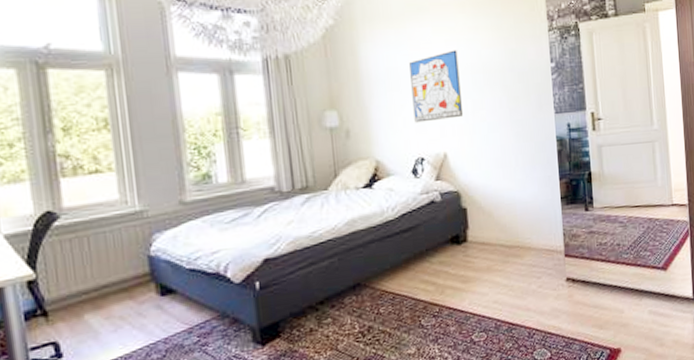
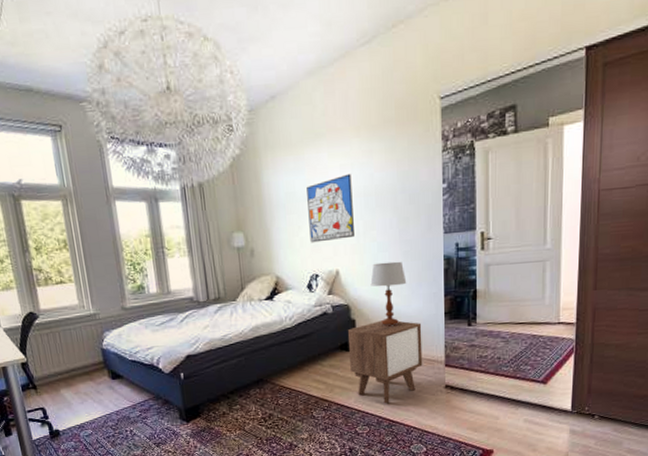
nightstand: none [458,208,542,304] -> present [347,320,423,404]
table lamp: none [481,142,520,215] -> present [370,261,407,327]

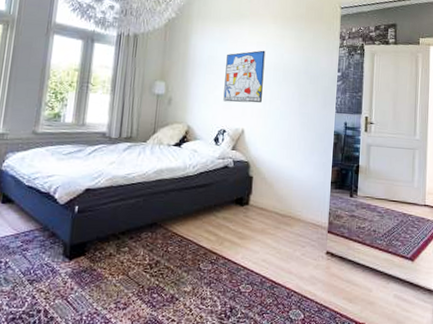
nightstand: present [347,320,423,404] -> none [242,181,311,264]
table lamp: present [370,261,407,327] -> none [270,128,302,188]

